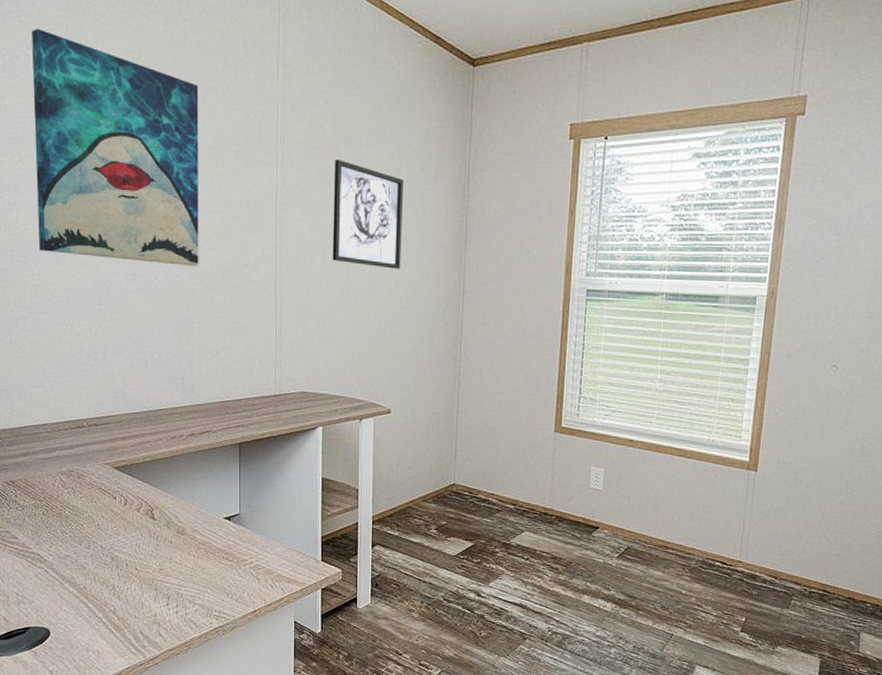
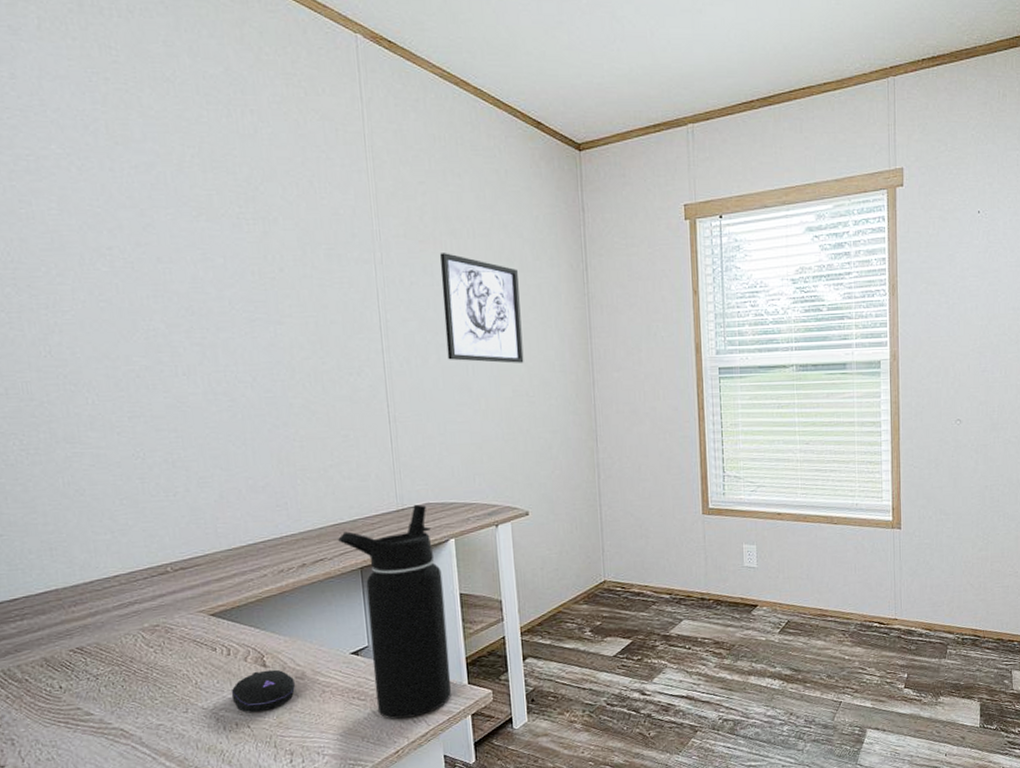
wall art: present [32,28,199,266] -> none [61,124,294,379]
computer mouse: none [125,522,177,558] -> present [230,669,296,713]
water bottle: none [222,391,308,583] -> present [337,504,451,719]

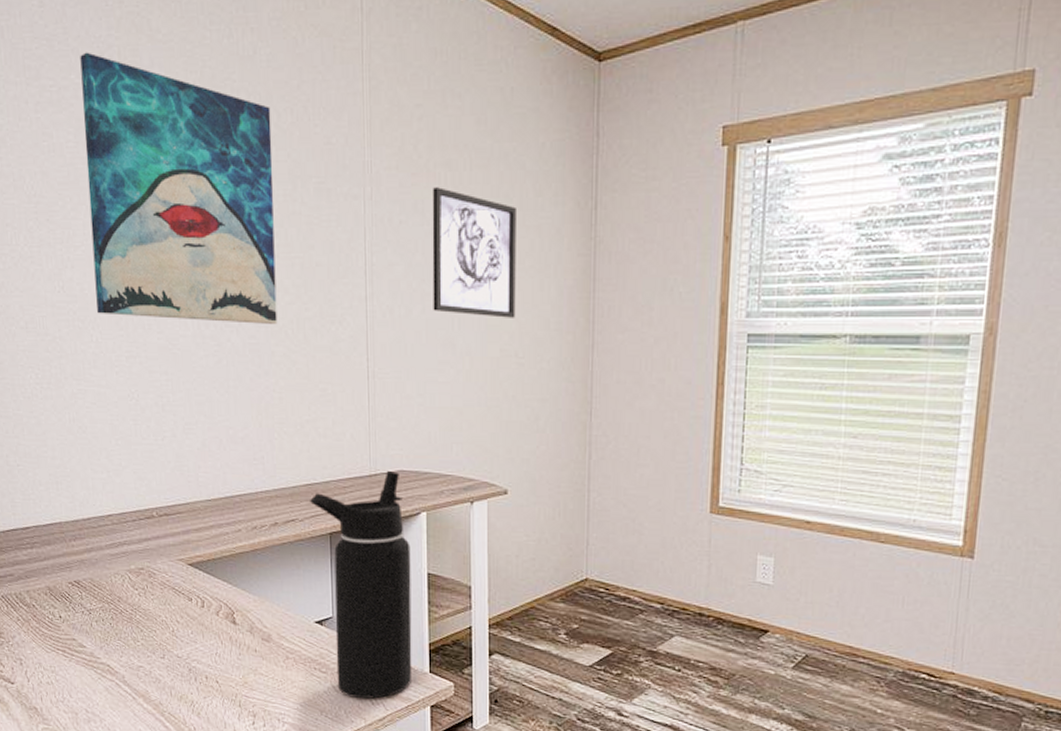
wall art: none [61,124,294,379] -> present [80,52,278,324]
computer mouse: present [230,669,296,713] -> none [203,627,262,669]

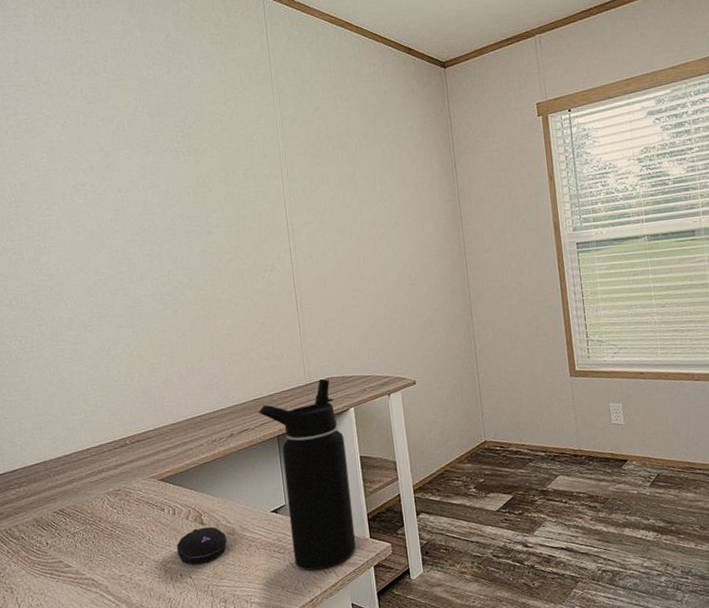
wall art: present [80,52,278,324] -> none [50,92,221,287]
computer mouse: none [203,627,262,669] -> present [176,526,228,565]
wall art: present [432,187,516,318] -> none [334,164,406,254]

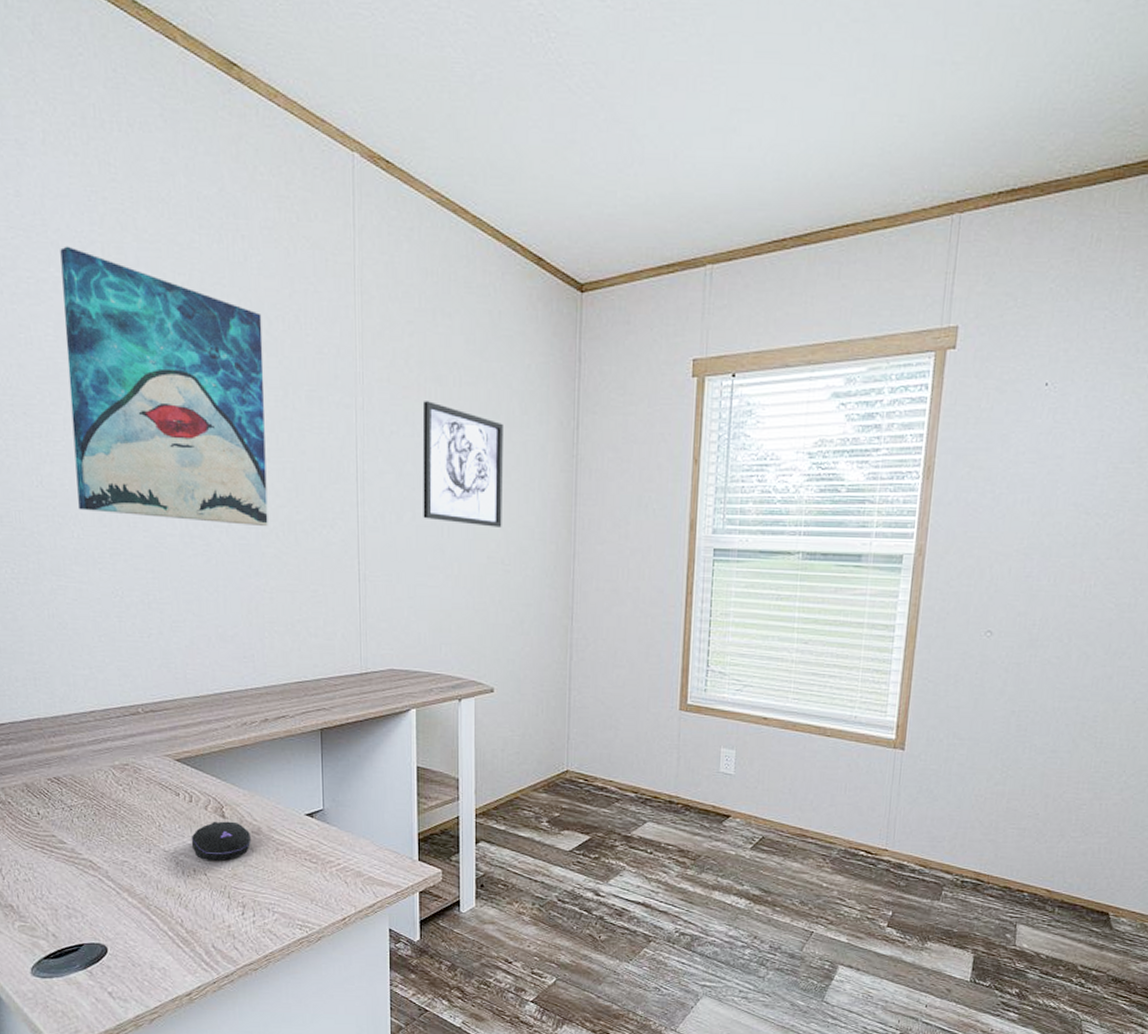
wall art: none [50,92,221,287] -> present [60,246,268,526]
water bottle: present [258,378,356,571] -> none [299,668,402,887]
wall art: none [334,164,406,254] -> present [422,401,503,527]

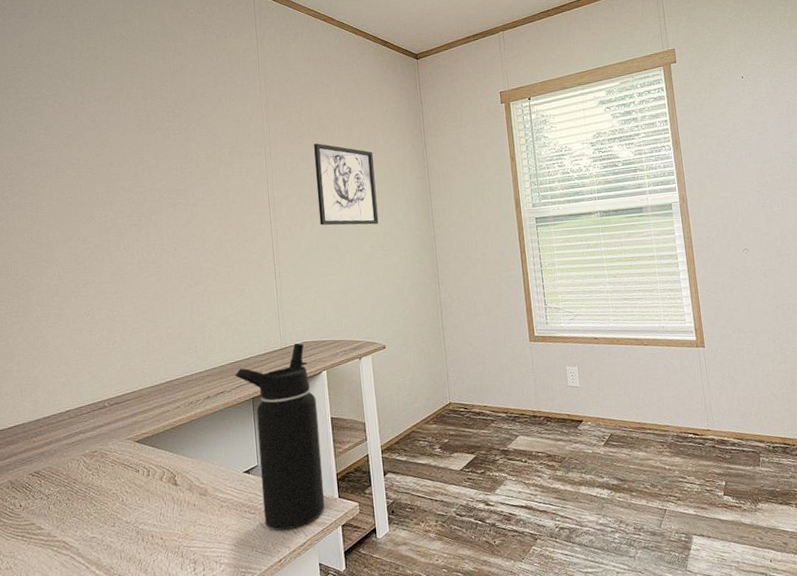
wall art: present [60,246,268,526] -> none [50,74,205,255]
computer mouse: present [191,821,252,862] -> none [149,487,200,526]
water bottle: none [299,668,402,887] -> present [234,343,325,531]

